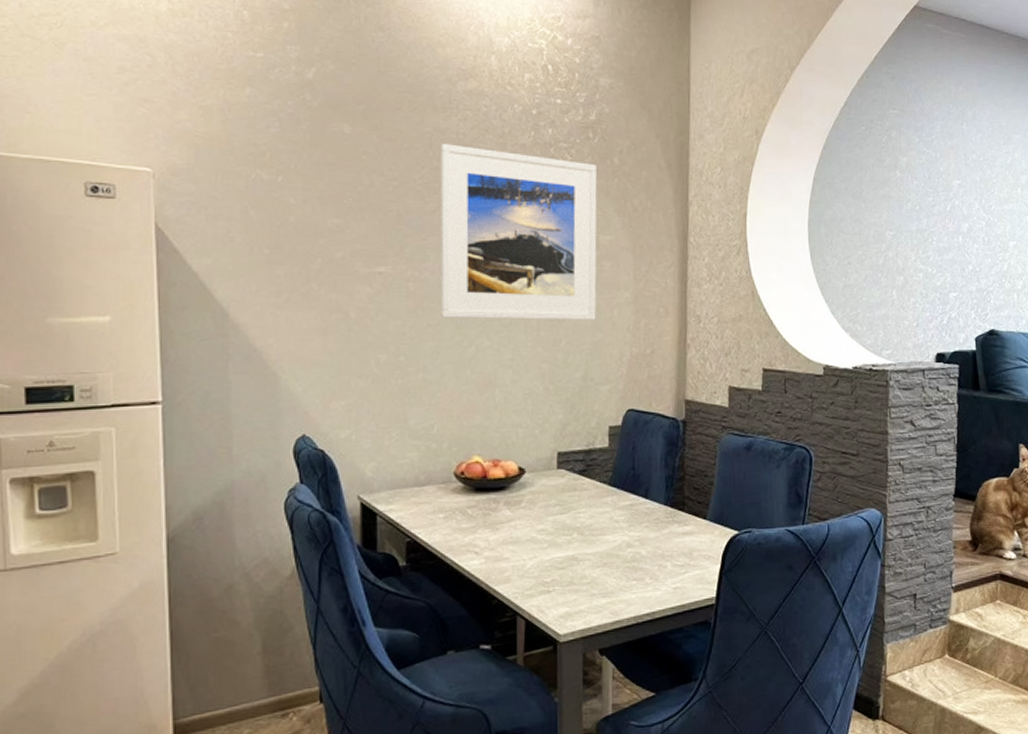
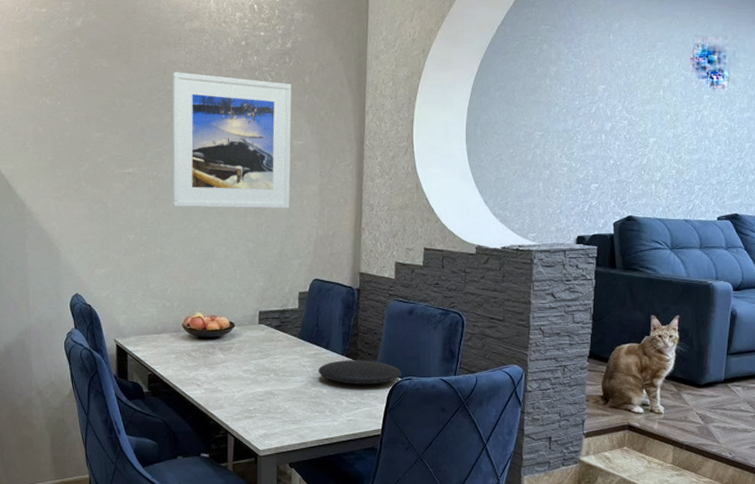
plate: none [635,510,739,542] -> present [318,360,401,385]

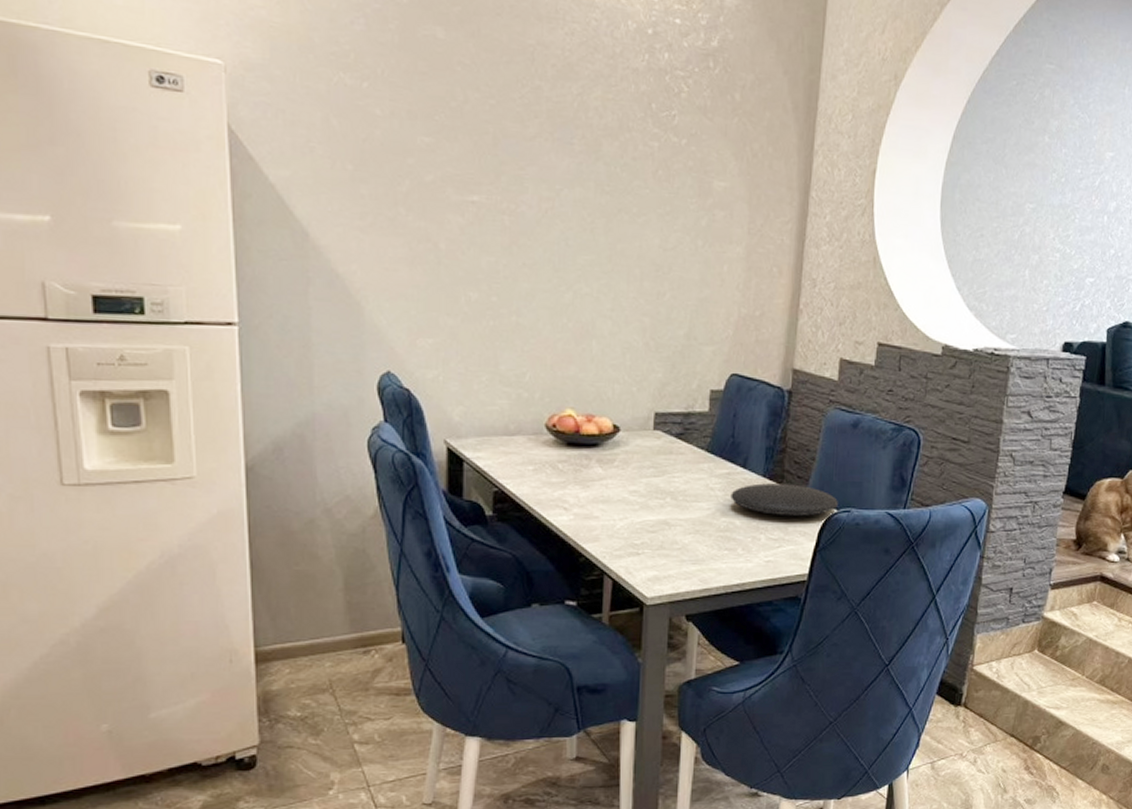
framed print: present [172,72,292,209] -> none [536,60,715,274]

